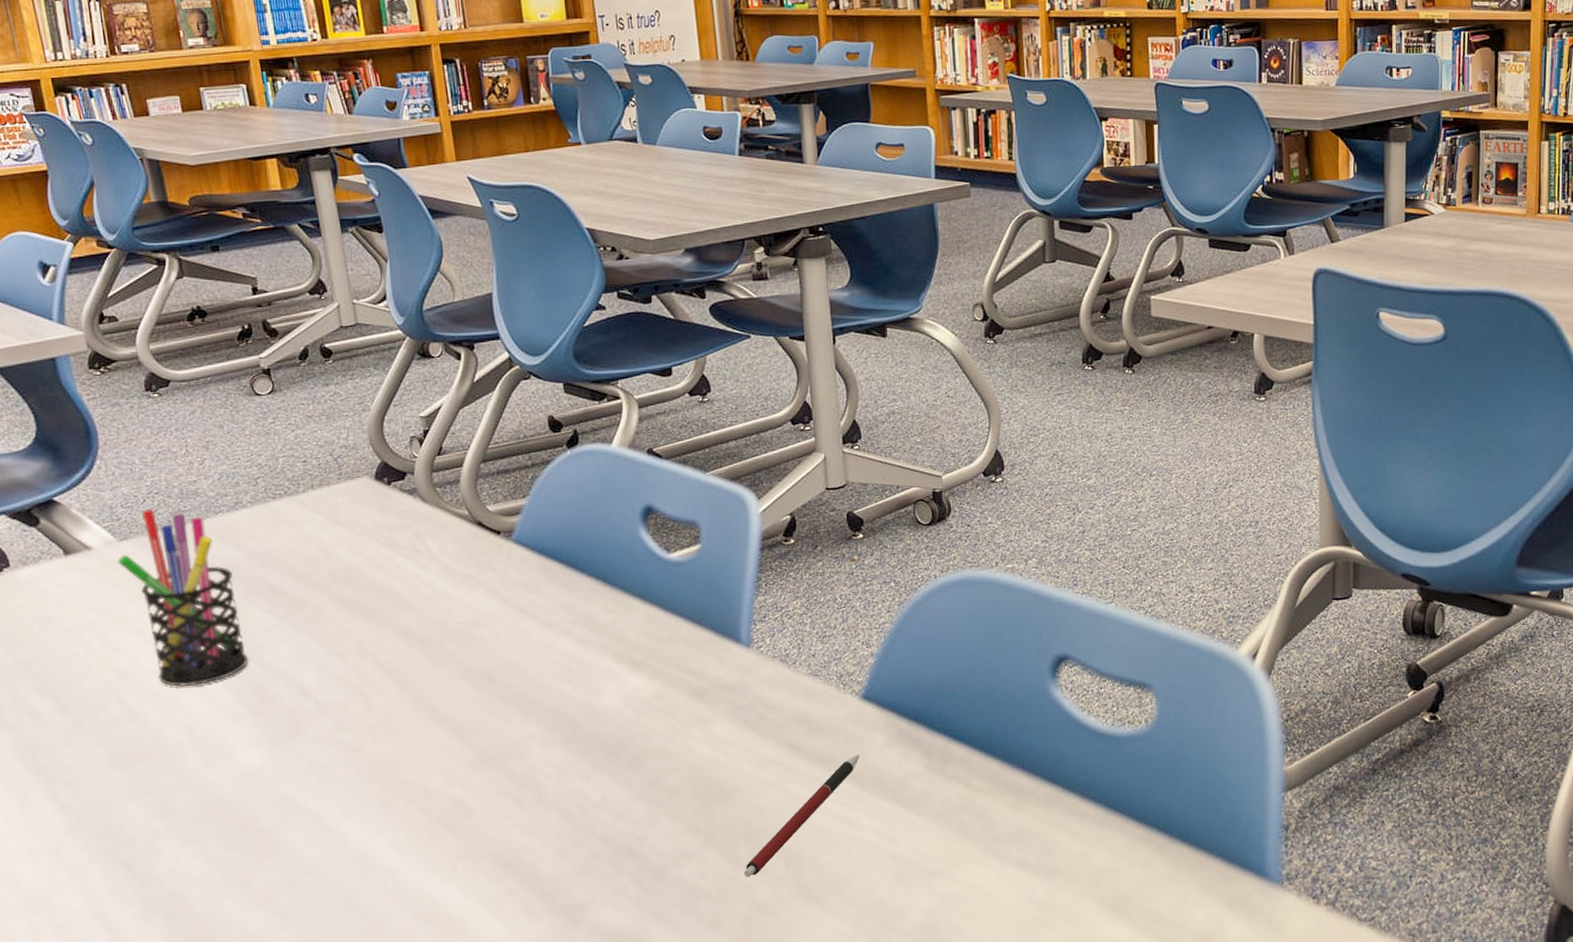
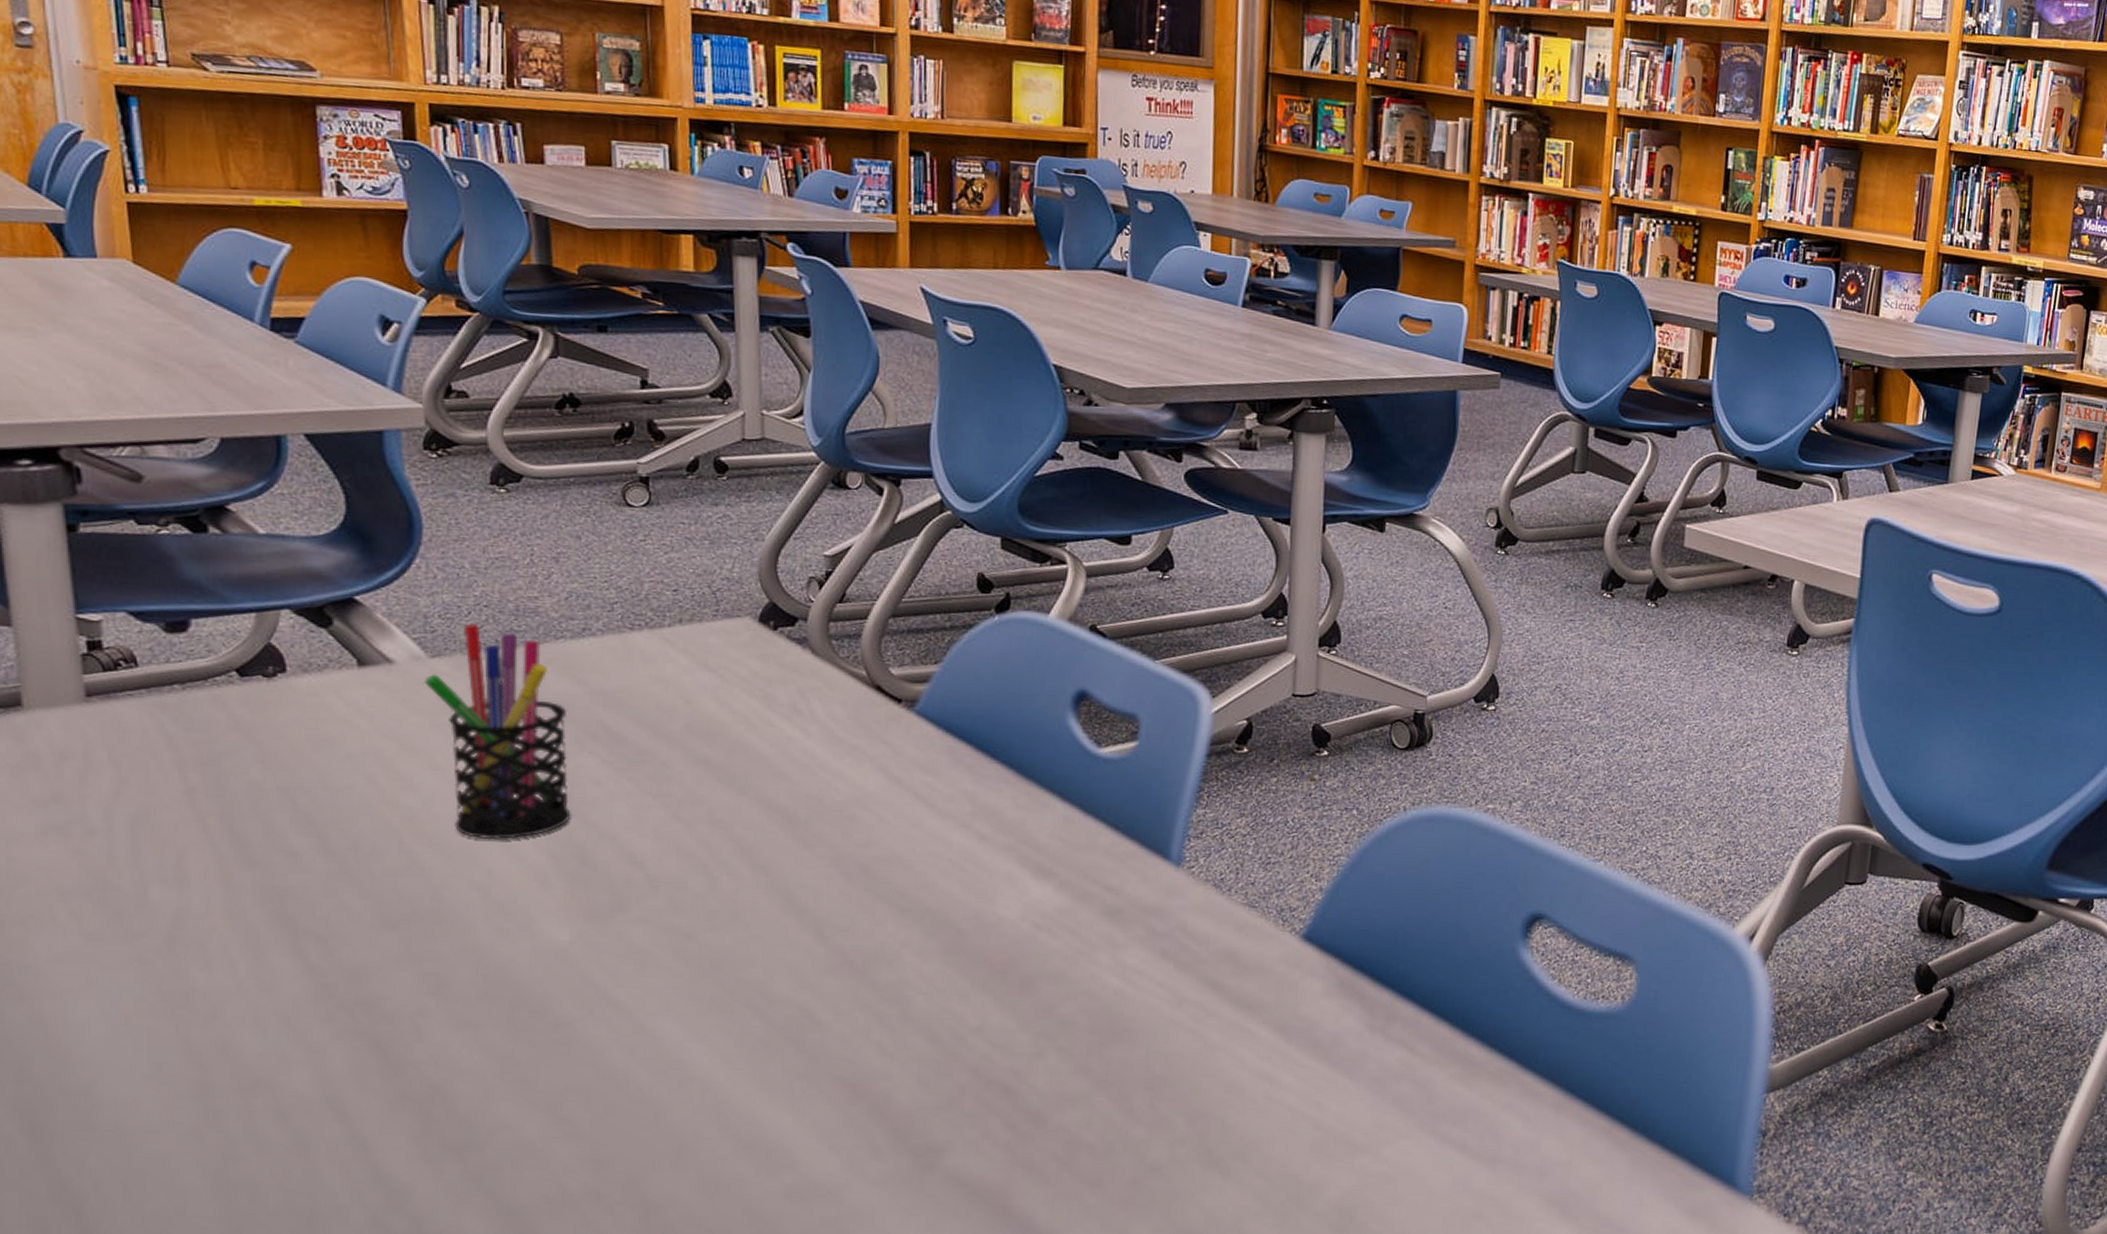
pen: present [744,754,860,878] -> none [1138,1002,1292,1133]

